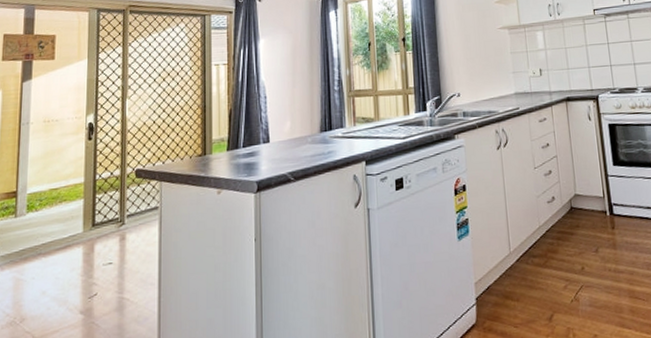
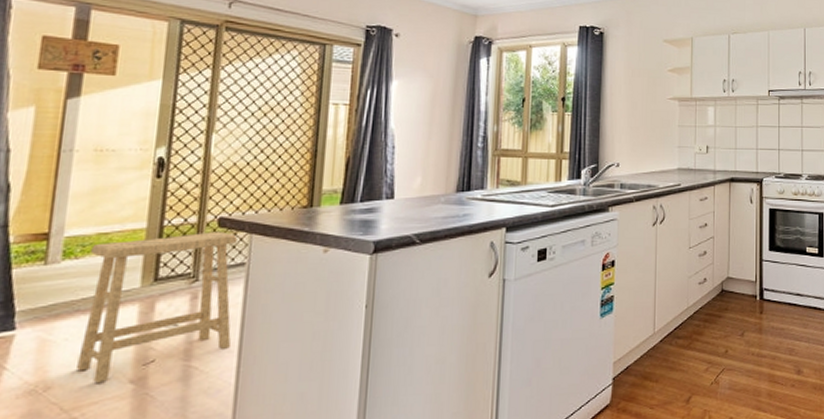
stool: none [42,181,153,314] -> present [77,231,238,382]

